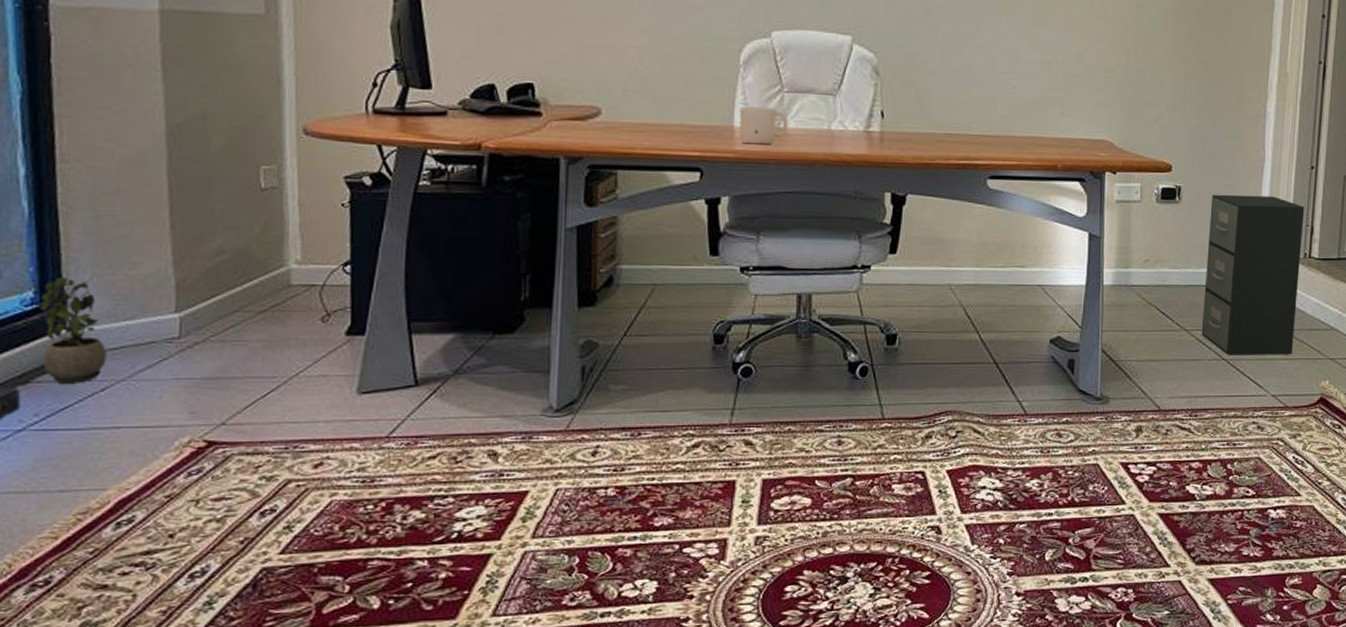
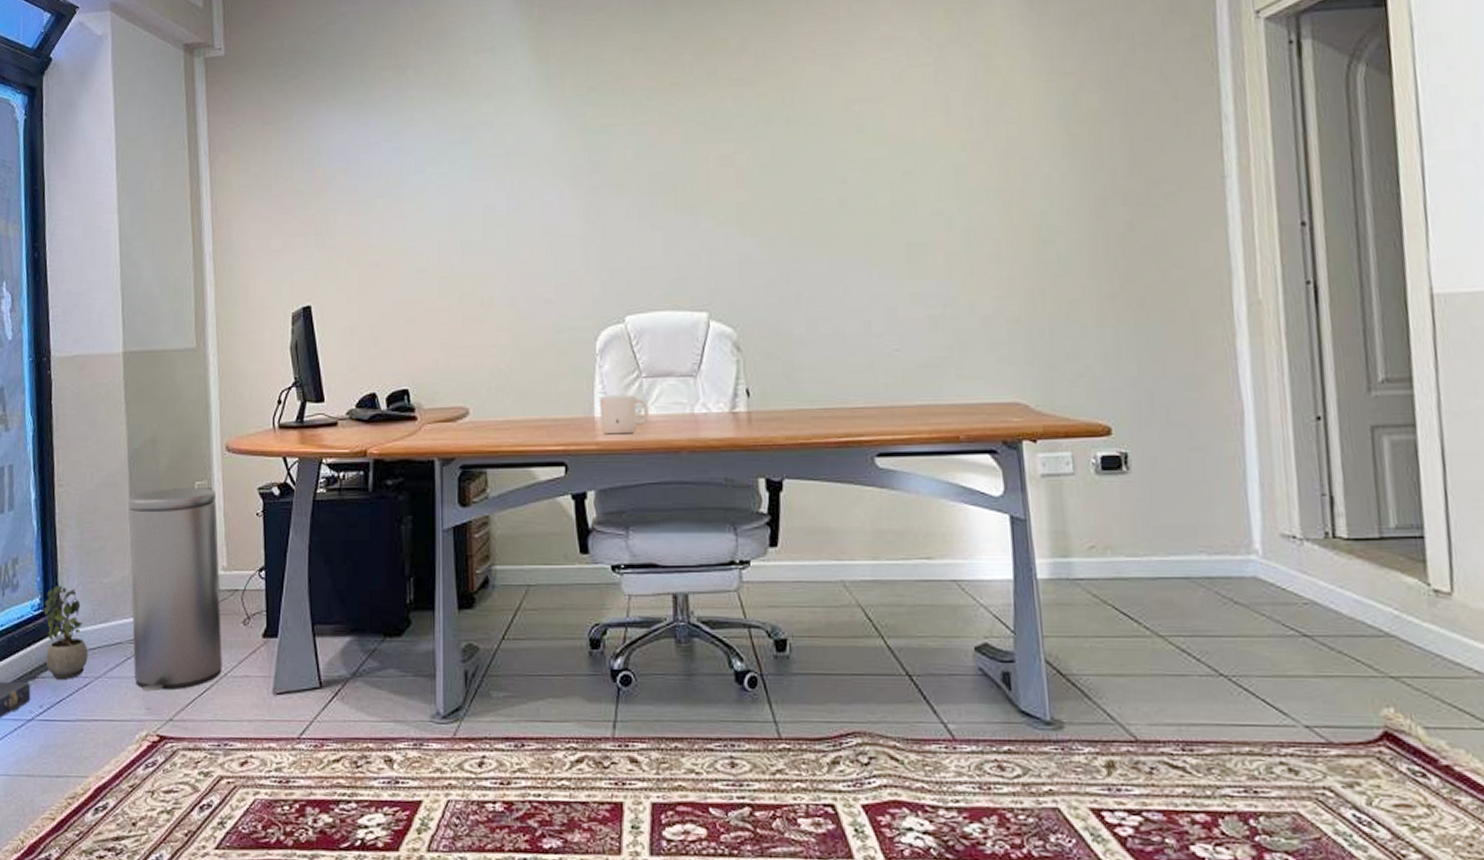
pedal bin: none [165,171,293,395] -> present [127,488,222,692]
filing cabinet: present [1201,194,1305,355] -> none [1173,458,1328,671]

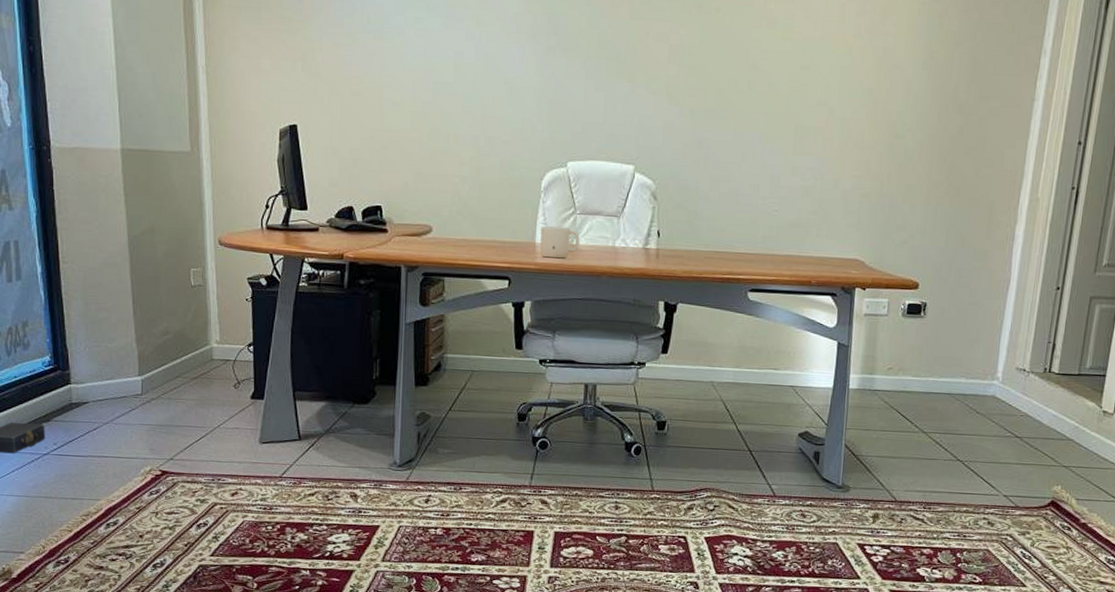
potted plant: present [43,585,88,679] -> none [54,347,97,424]
pedal bin: present [127,488,222,692] -> none [129,272,216,437]

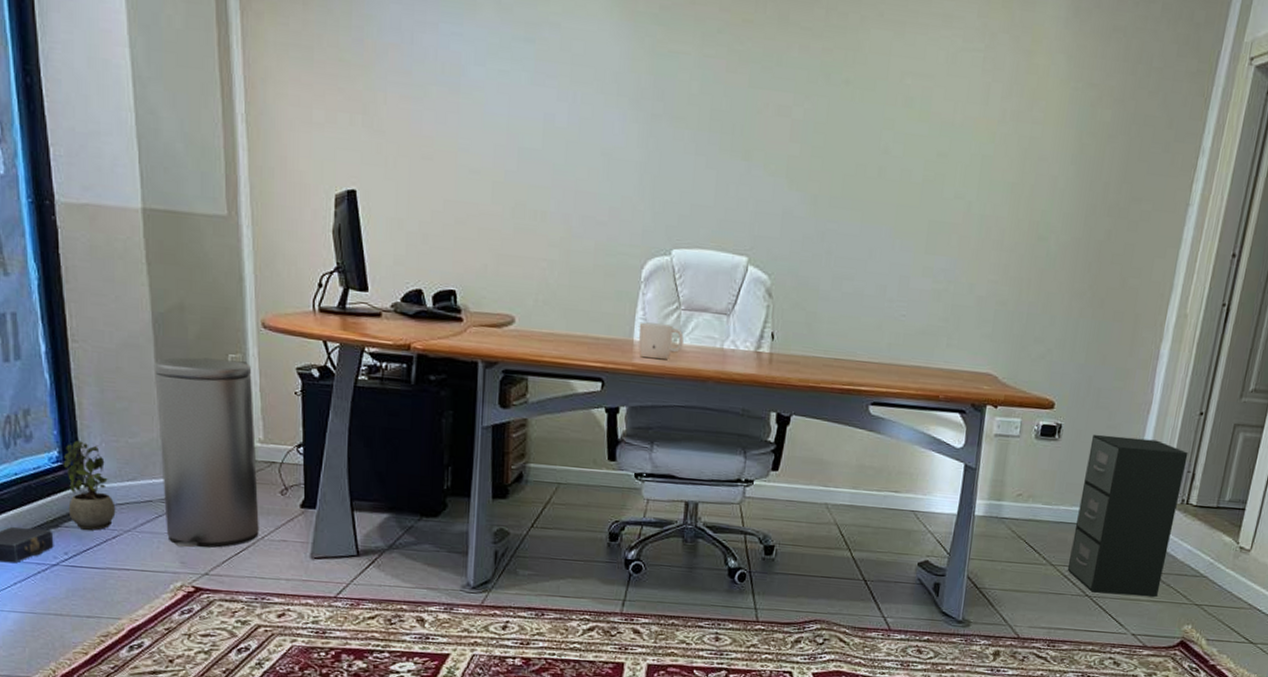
potted plant: none [54,347,97,424] -> present [63,440,116,531]
pedal bin: none [129,272,216,437] -> present [153,357,259,548]
filing cabinet: none [938,310,1048,460] -> present [1067,434,1188,597]

